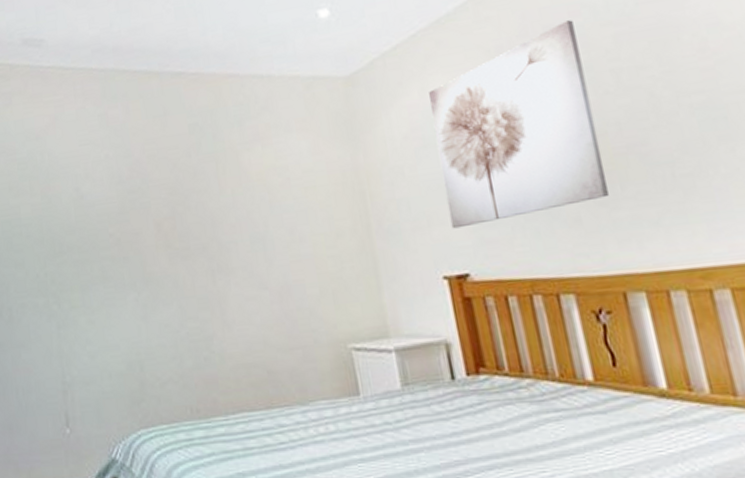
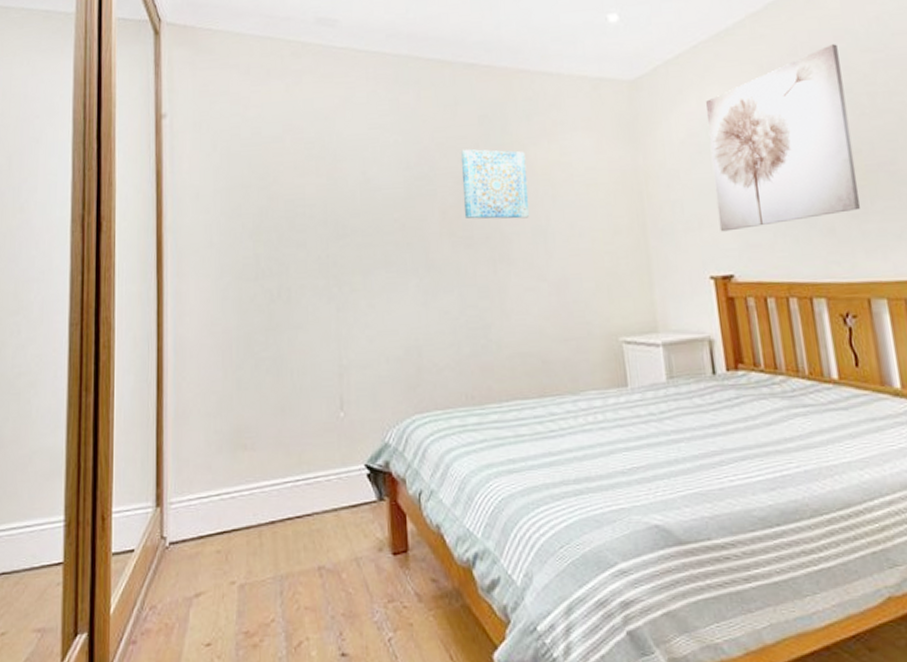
wall art: none [172,157,247,230] -> present [460,149,530,219]

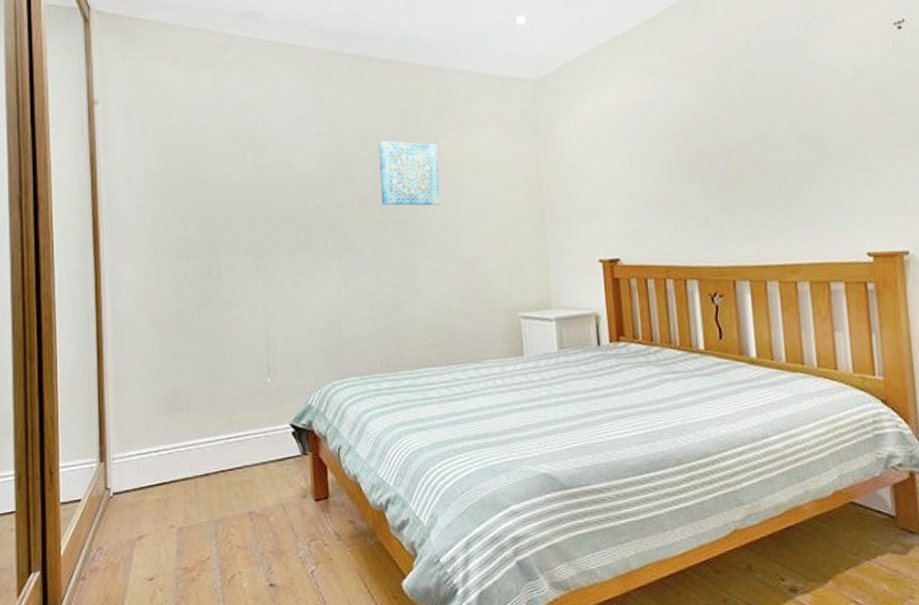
wall art: present [706,44,860,232] -> none [602,51,732,220]

